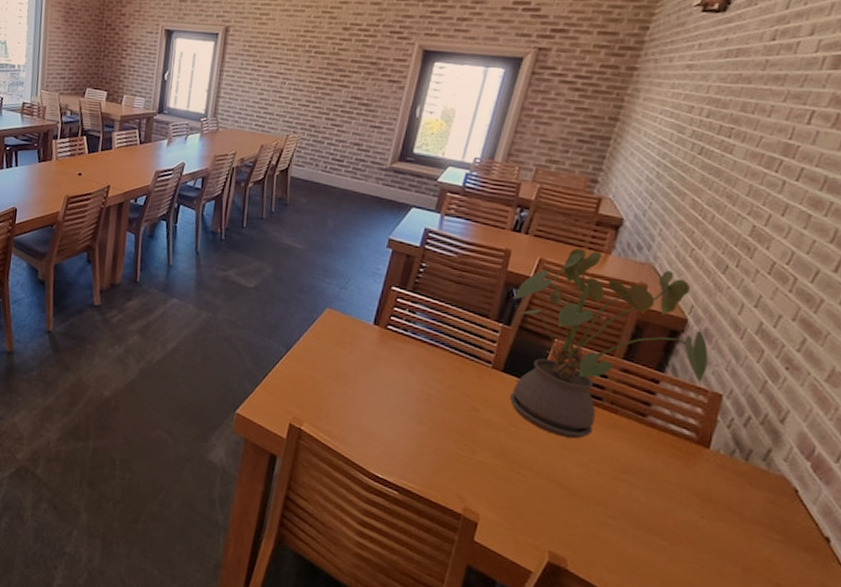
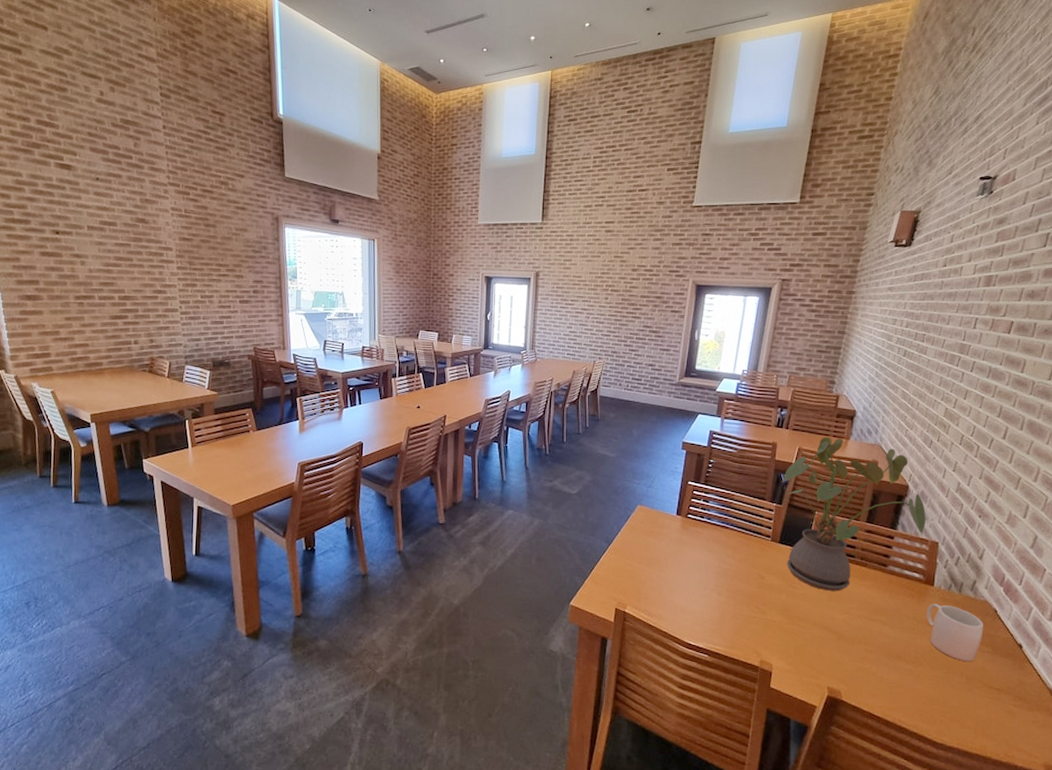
mug: none [694,469,776,549] -> present [926,603,983,661]

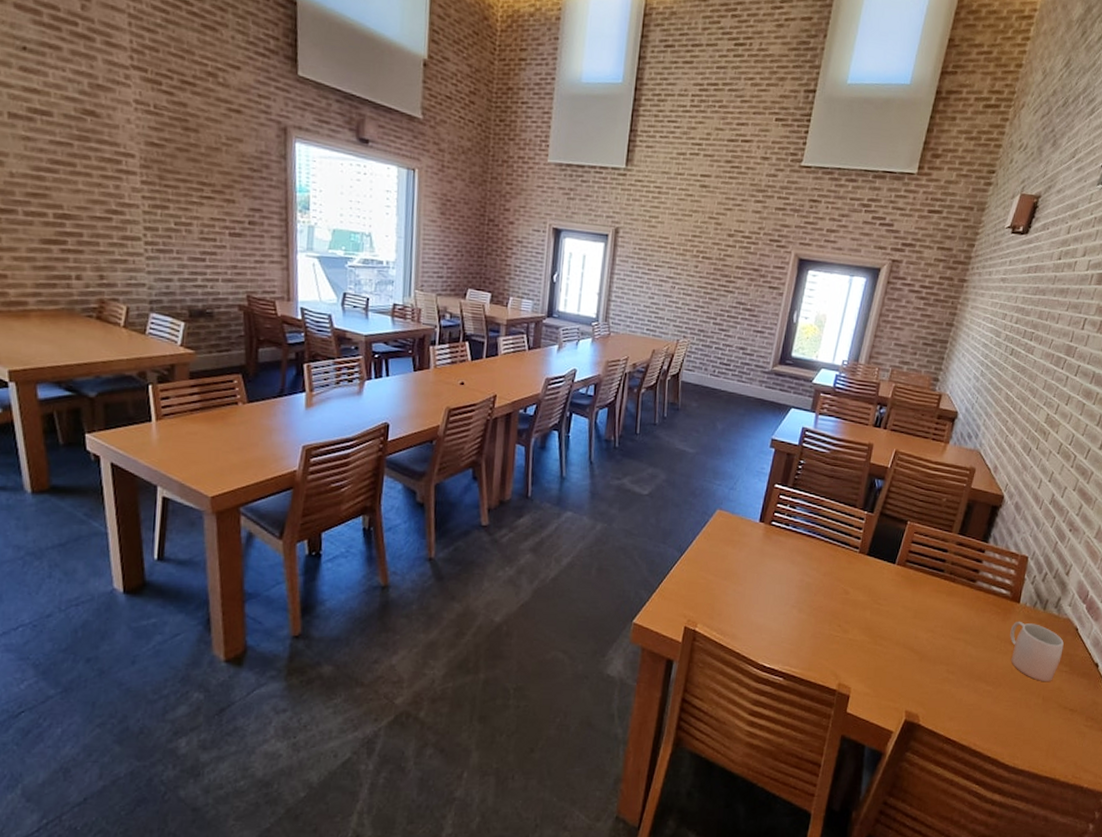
house plant: present [781,437,926,591] -> none [874,439,1019,608]

